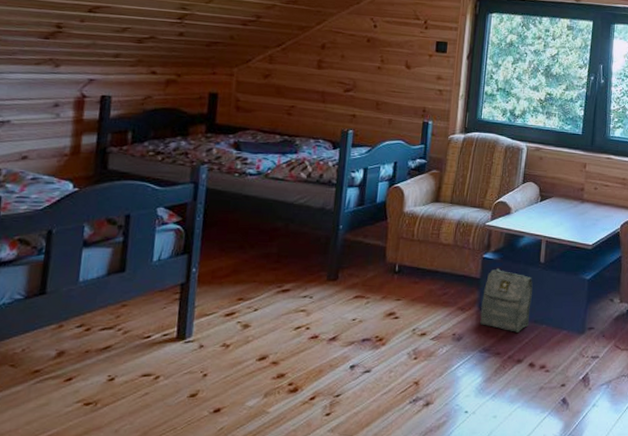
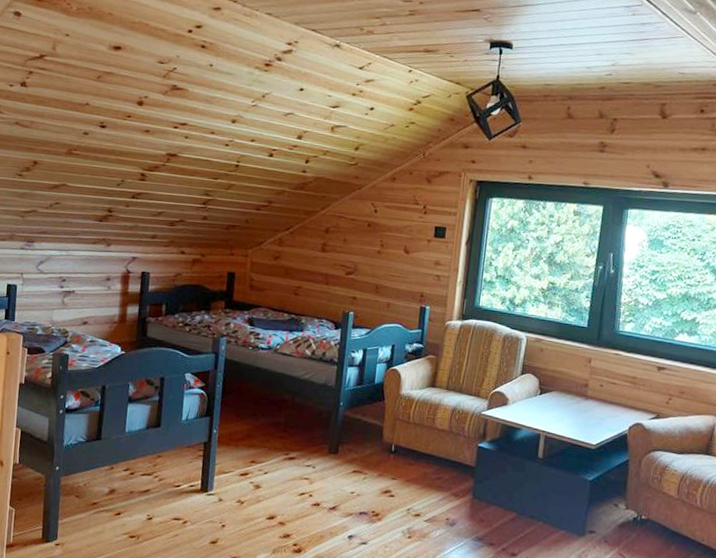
bag: present [480,268,533,332] -> none [474,459,530,526]

